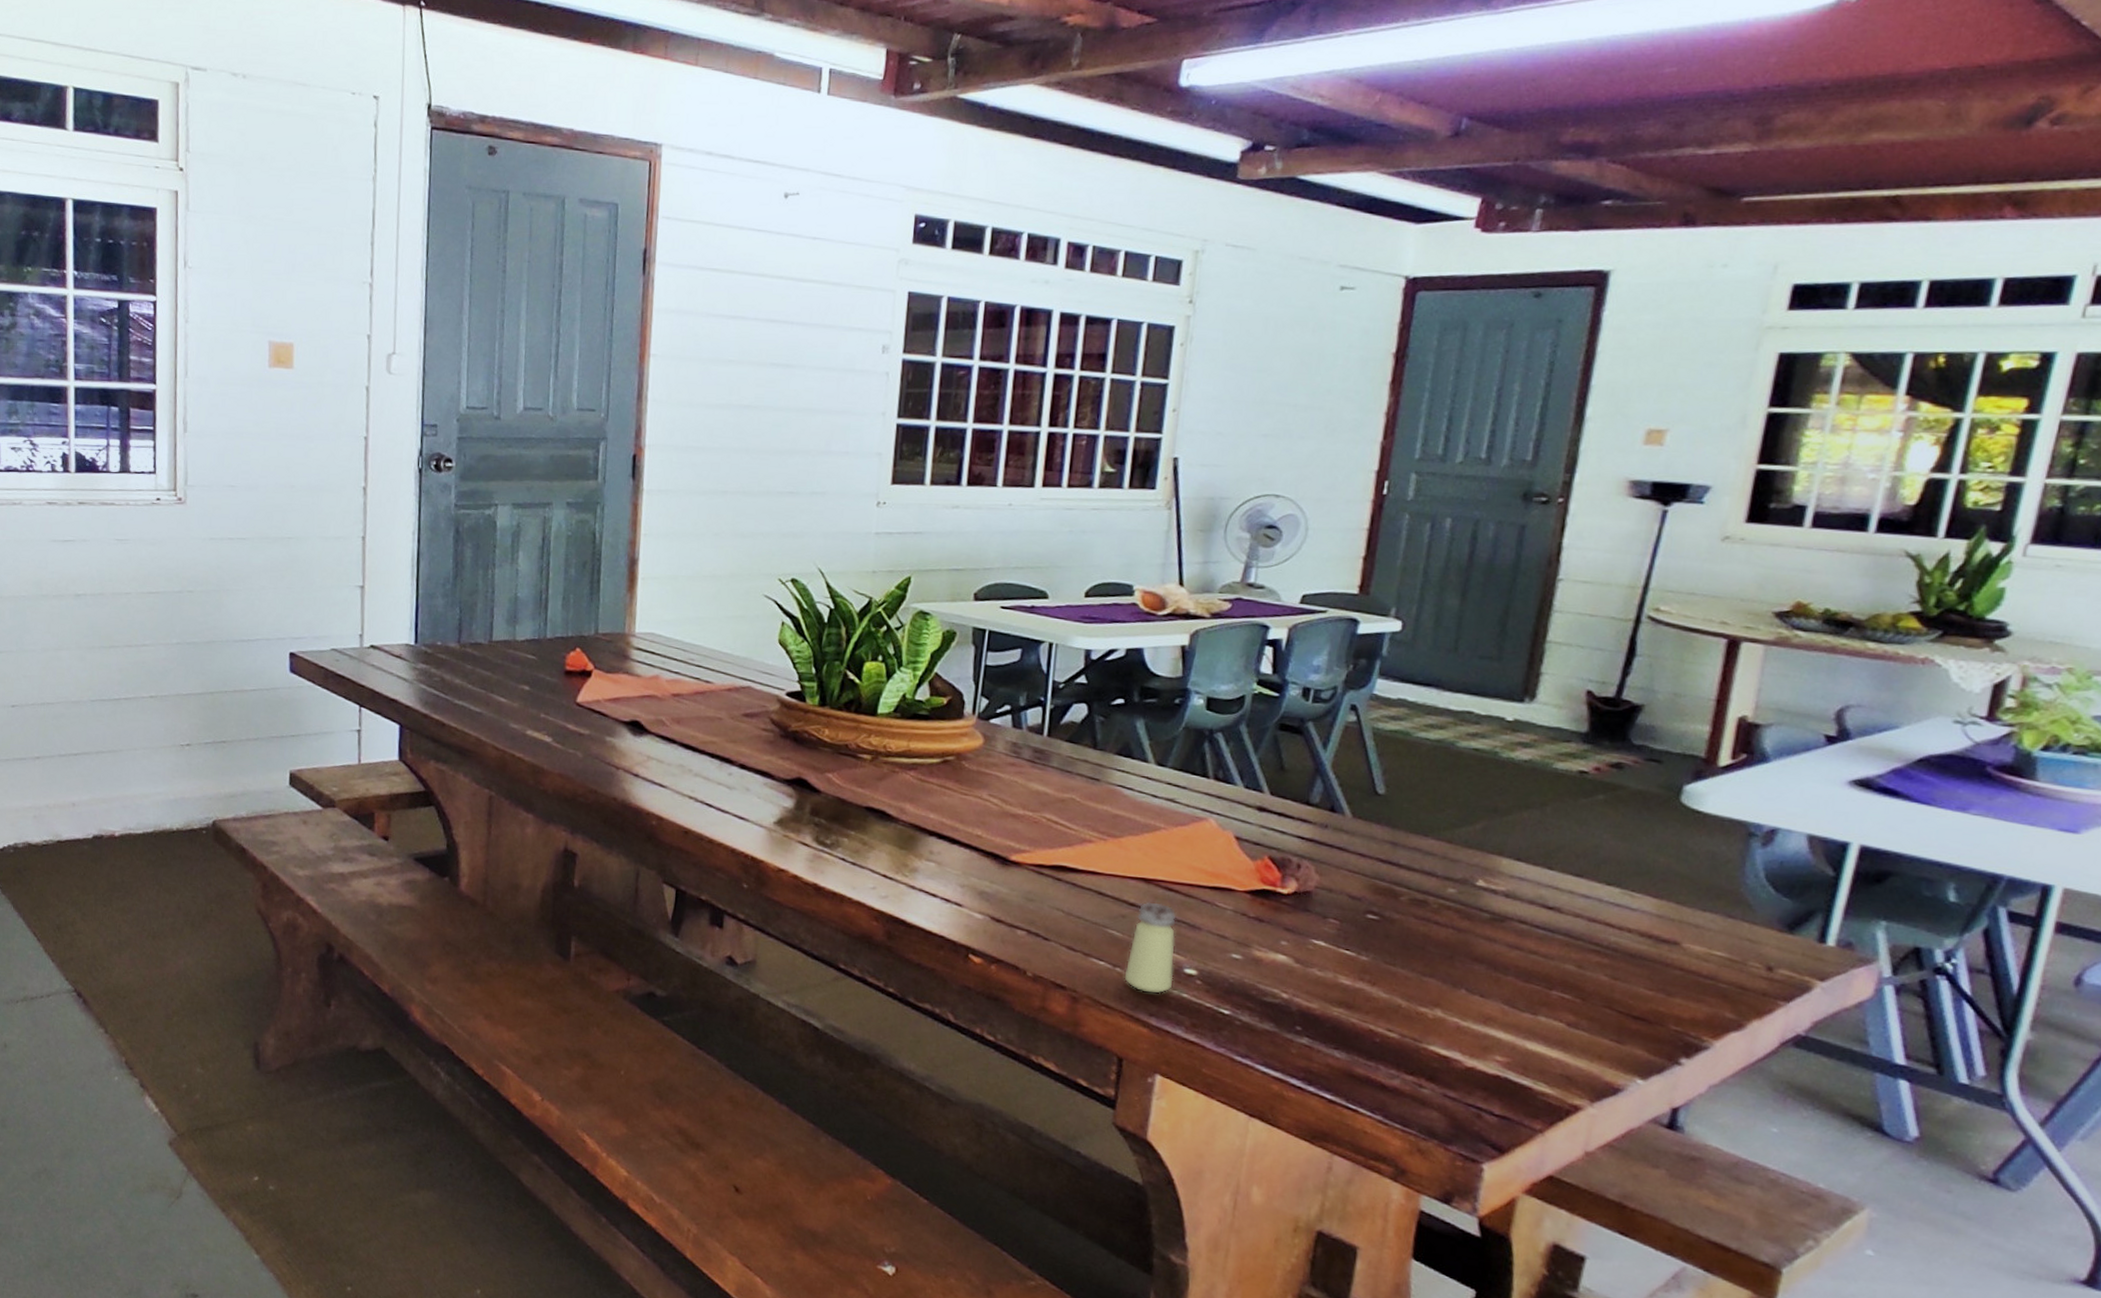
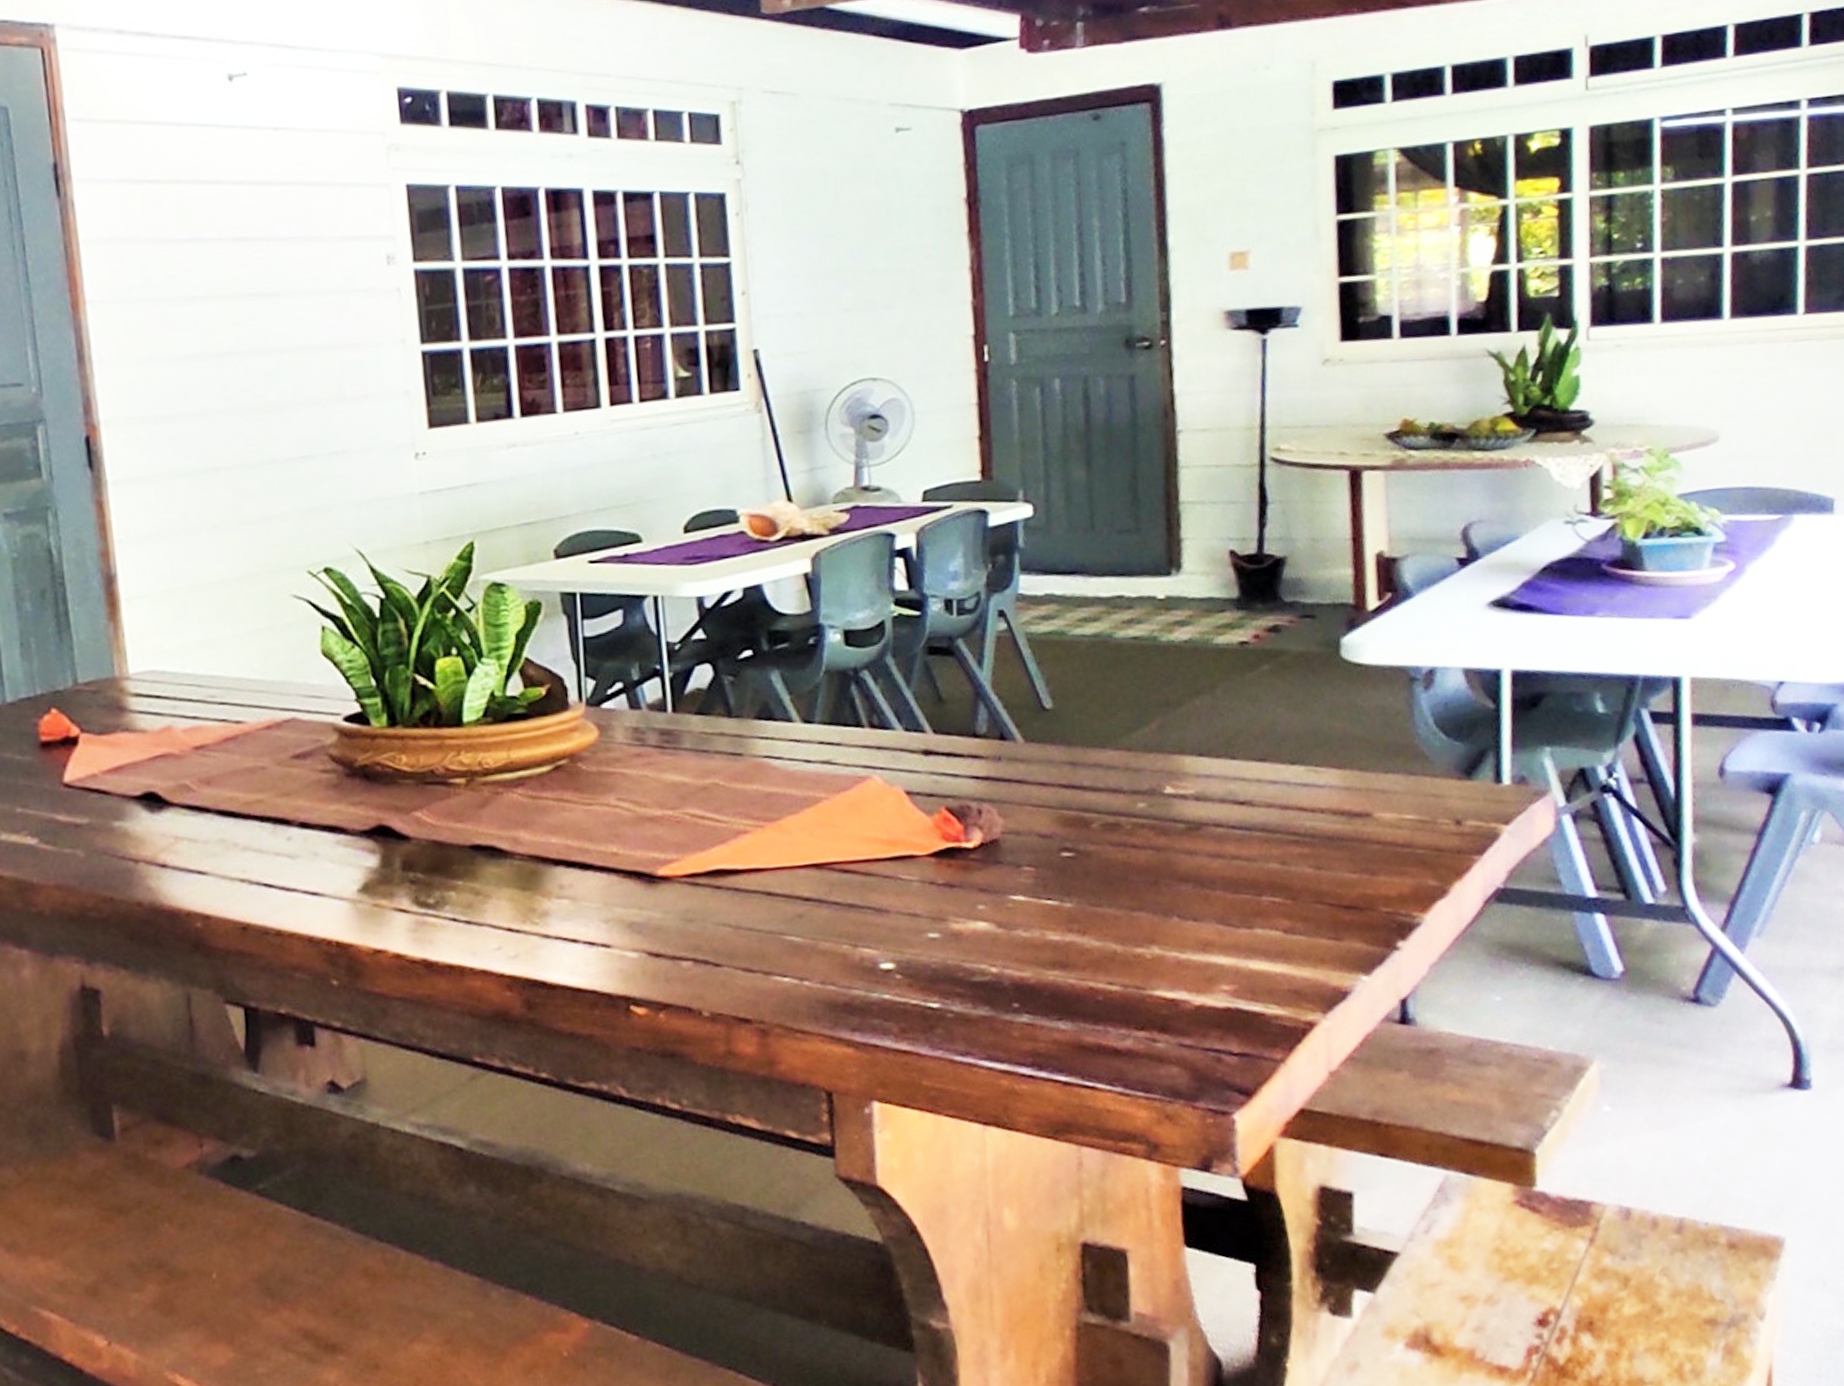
saltshaker: present [1124,902,1177,994] -> none [814,890,870,1004]

